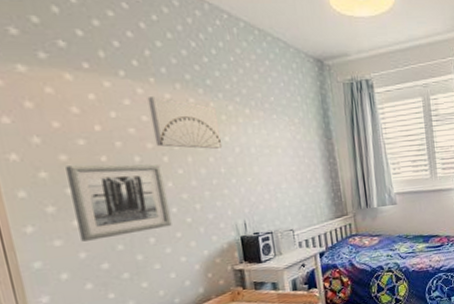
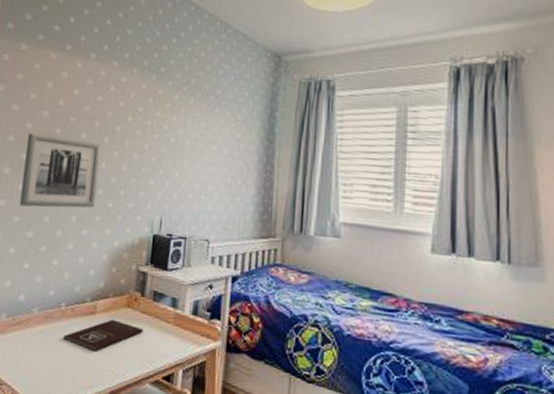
wall art: present [147,97,223,149] -> none [102,79,164,136]

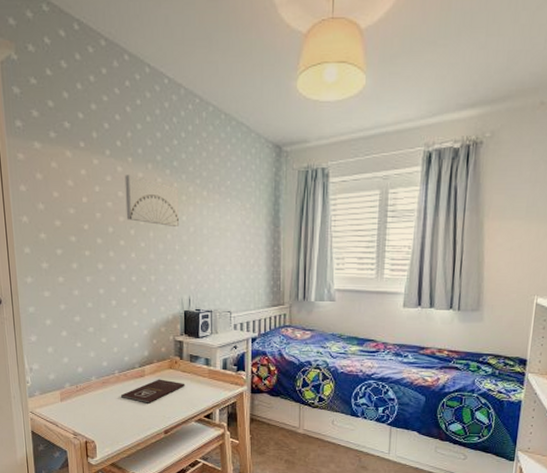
wall art: present [19,133,101,208] -> none [59,230,130,296]
wall art: none [102,79,164,136] -> present [124,175,180,226]

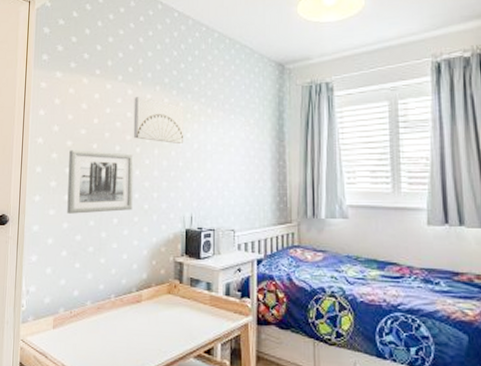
wall art: none [59,230,130,296] -> present [67,150,134,214]
book: present [120,379,186,404] -> none [114,305,185,334]

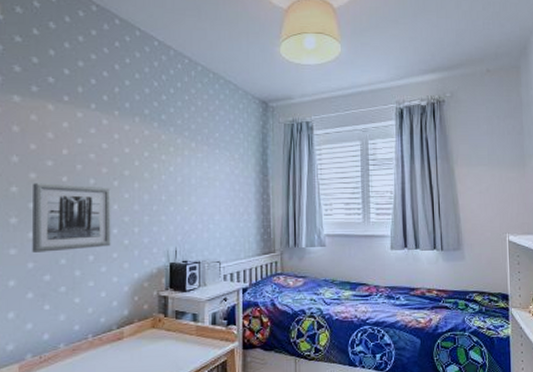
wall art: present [133,97,185,143] -> none [110,128,167,177]

